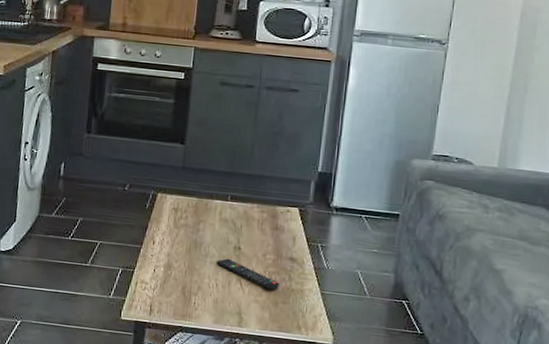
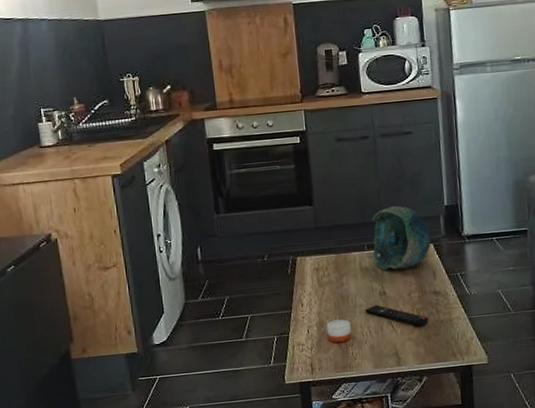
candle: none [173,265,199,290] -> present [327,319,351,343]
decorative bowl: none [235,161,299,228] -> present [372,205,432,271]

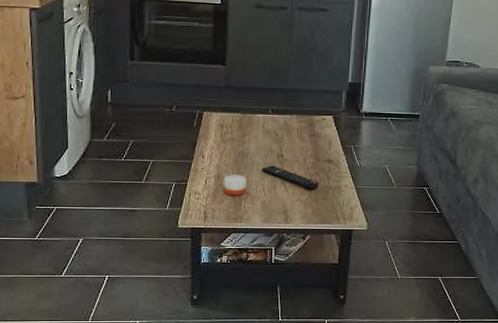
decorative bowl: present [372,205,432,271] -> none [276,76,332,135]

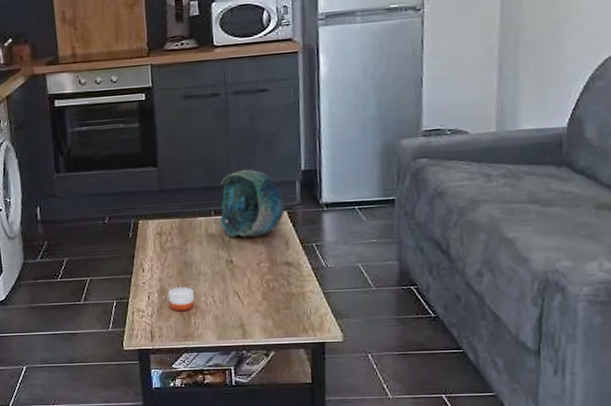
remote control: present [261,165,319,190] -> none [209,273,279,298]
decorative bowl: none [276,76,332,135] -> present [220,169,286,238]

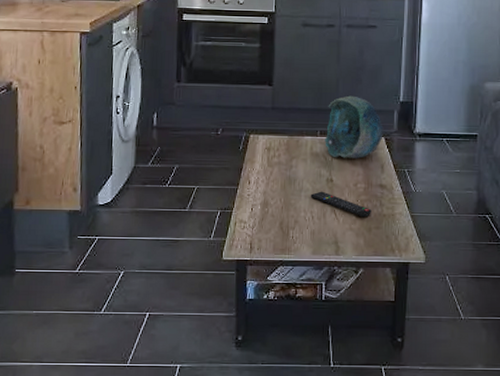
candle: present [168,287,194,312] -> none [271,201,294,225]
remote control: none [209,273,279,298] -> present [310,191,372,218]

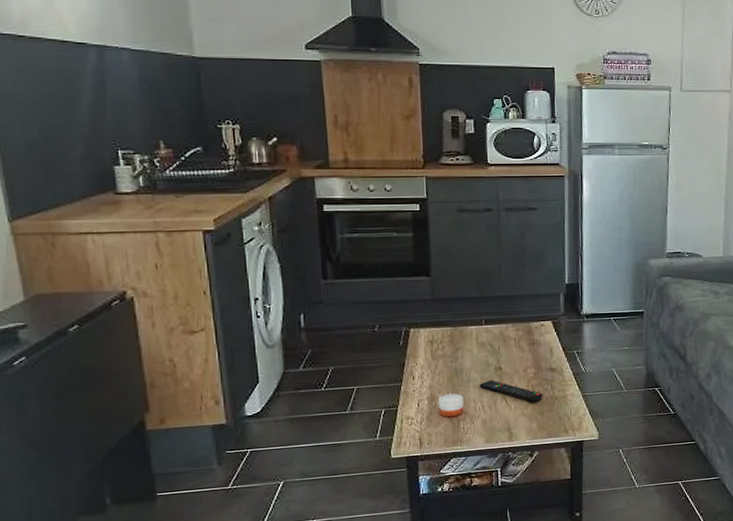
candle: none [271,201,294,225] -> present [438,393,464,418]
decorative bowl: present [325,95,384,159] -> none [490,281,551,346]

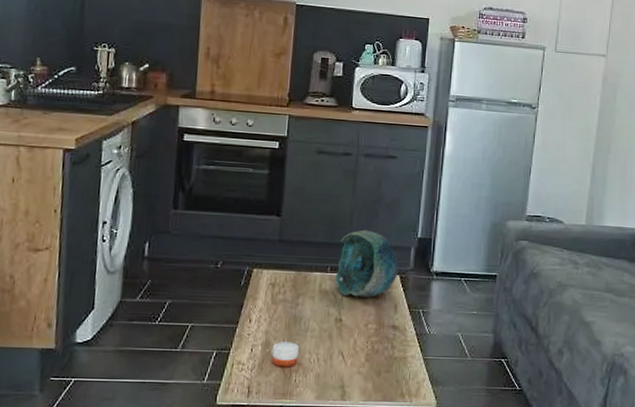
remote control: present [479,380,543,402] -> none [316,331,382,361]
decorative bowl: none [490,281,551,346] -> present [335,229,399,297]

